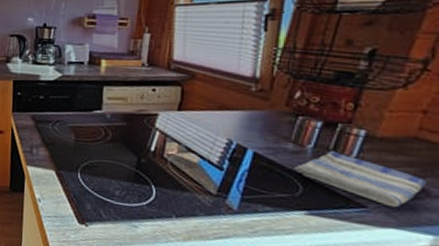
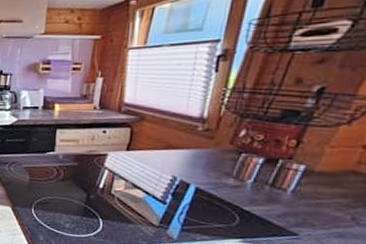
dish towel: present [293,150,428,208] -> none [232,184,359,235]

